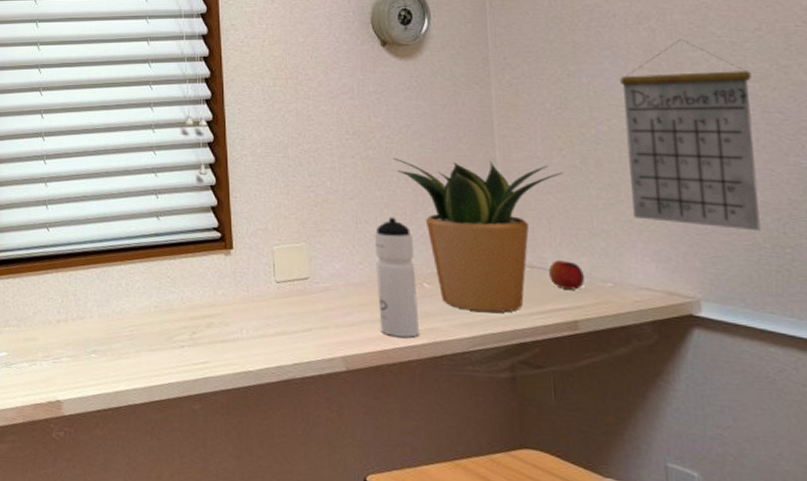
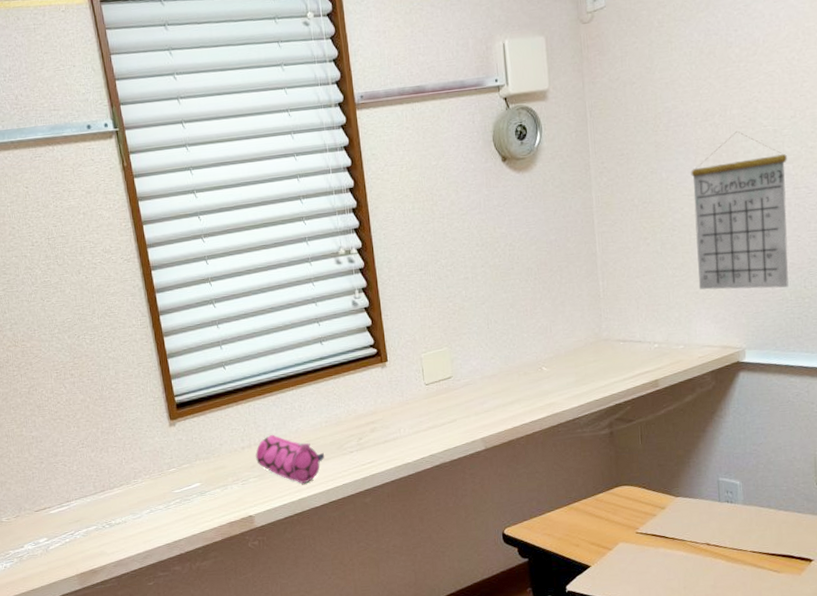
pencil case: none [72,311,150,375] -> present [255,434,324,484]
water bottle: present [374,217,419,338] -> none [502,314,540,415]
potted plant: present [393,158,564,313] -> none [516,253,648,384]
fruit: present [549,260,584,290] -> none [637,332,663,356]

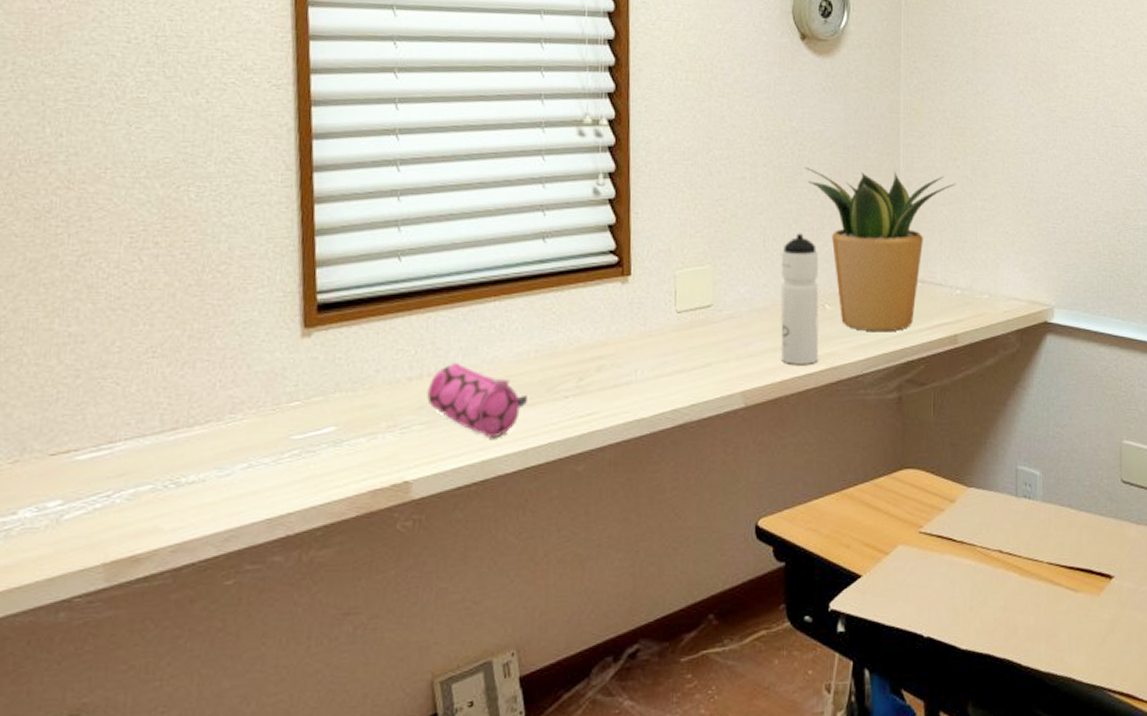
water bottle: none [502,314,540,415] -> present [781,233,819,364]
potted plant: none [516,253,648,384] -> present [805,168,957,332]
calendar: present [691,131,789,290] -> none [1009,52,1107,240]

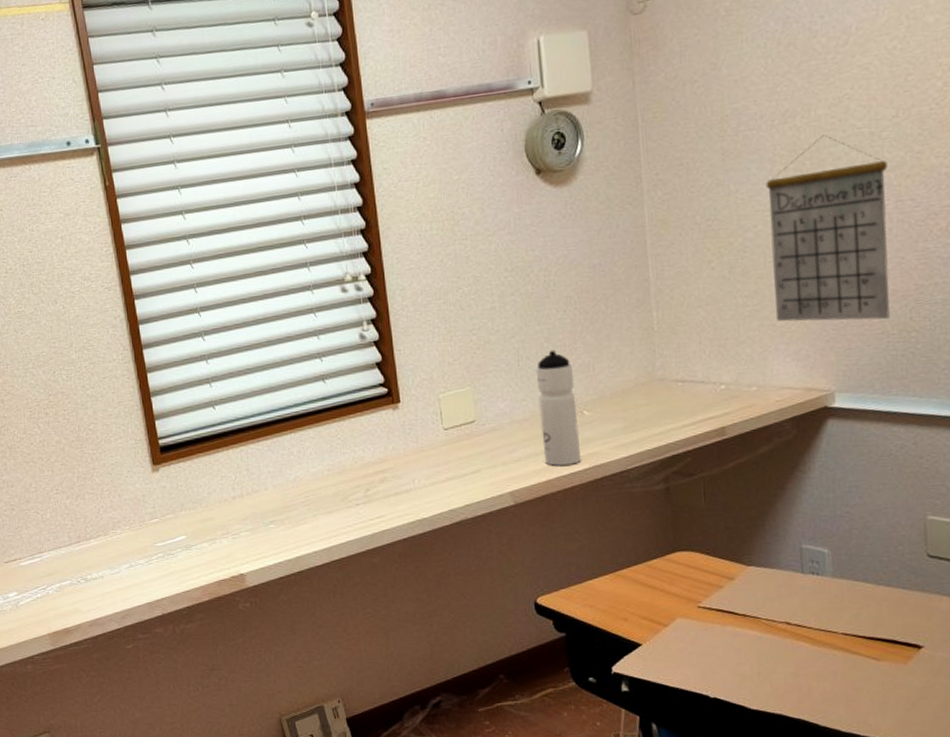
pencil case: present [427,362,527,439] -> none [248,483,326,540]
potted plant: present [805,168,957,332] -> none [552,279,713,431]
calendar: none [1009,52,1107,240] -> present [766,135,890,322]

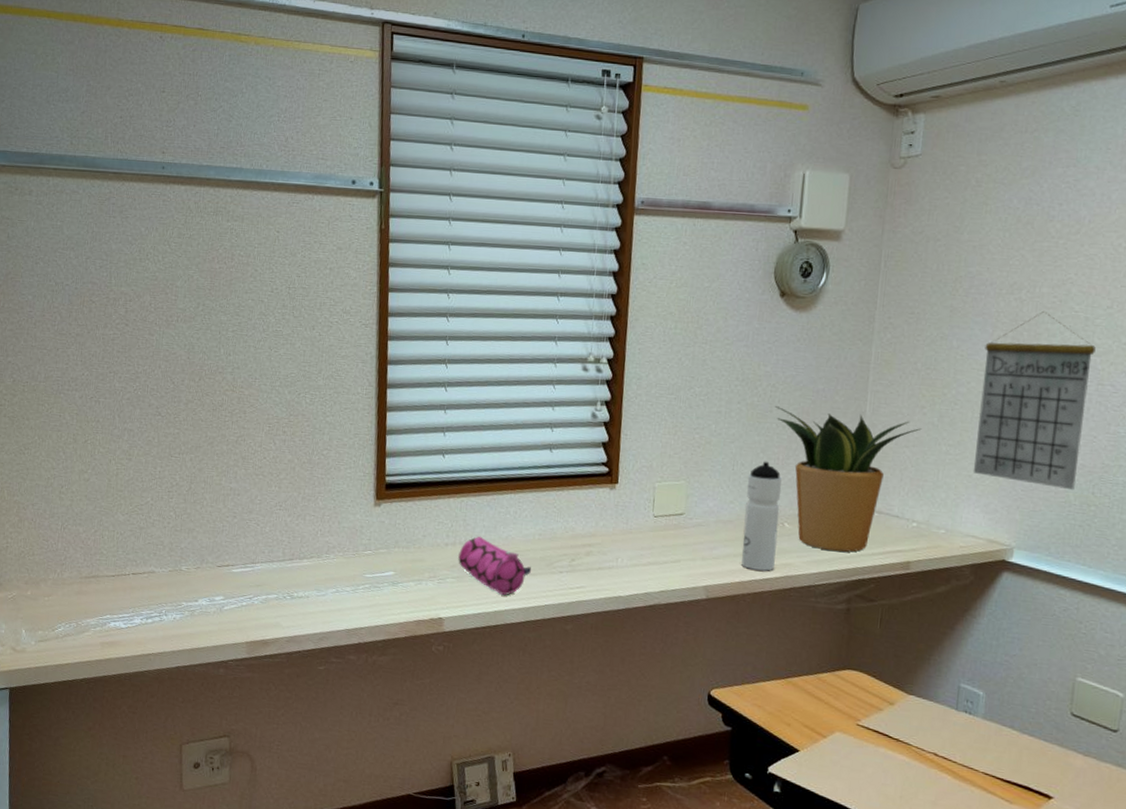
pencil case: none [248,483,326,540] -> present [458,536,531,596]
potted plant: none [552,279,713,431] -> present [775,406,922,552]

